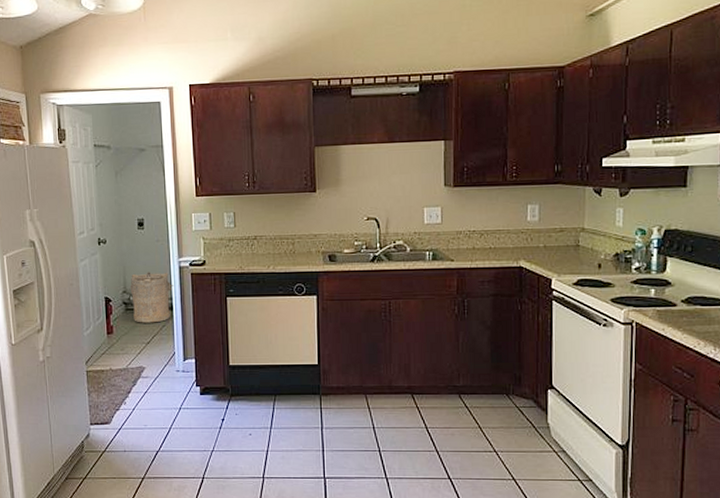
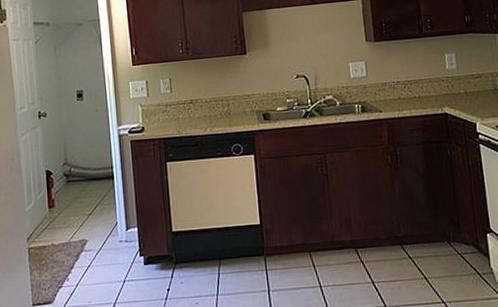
laundry hamper: present [130,272,174,323] -> none [71,141,114,195]

